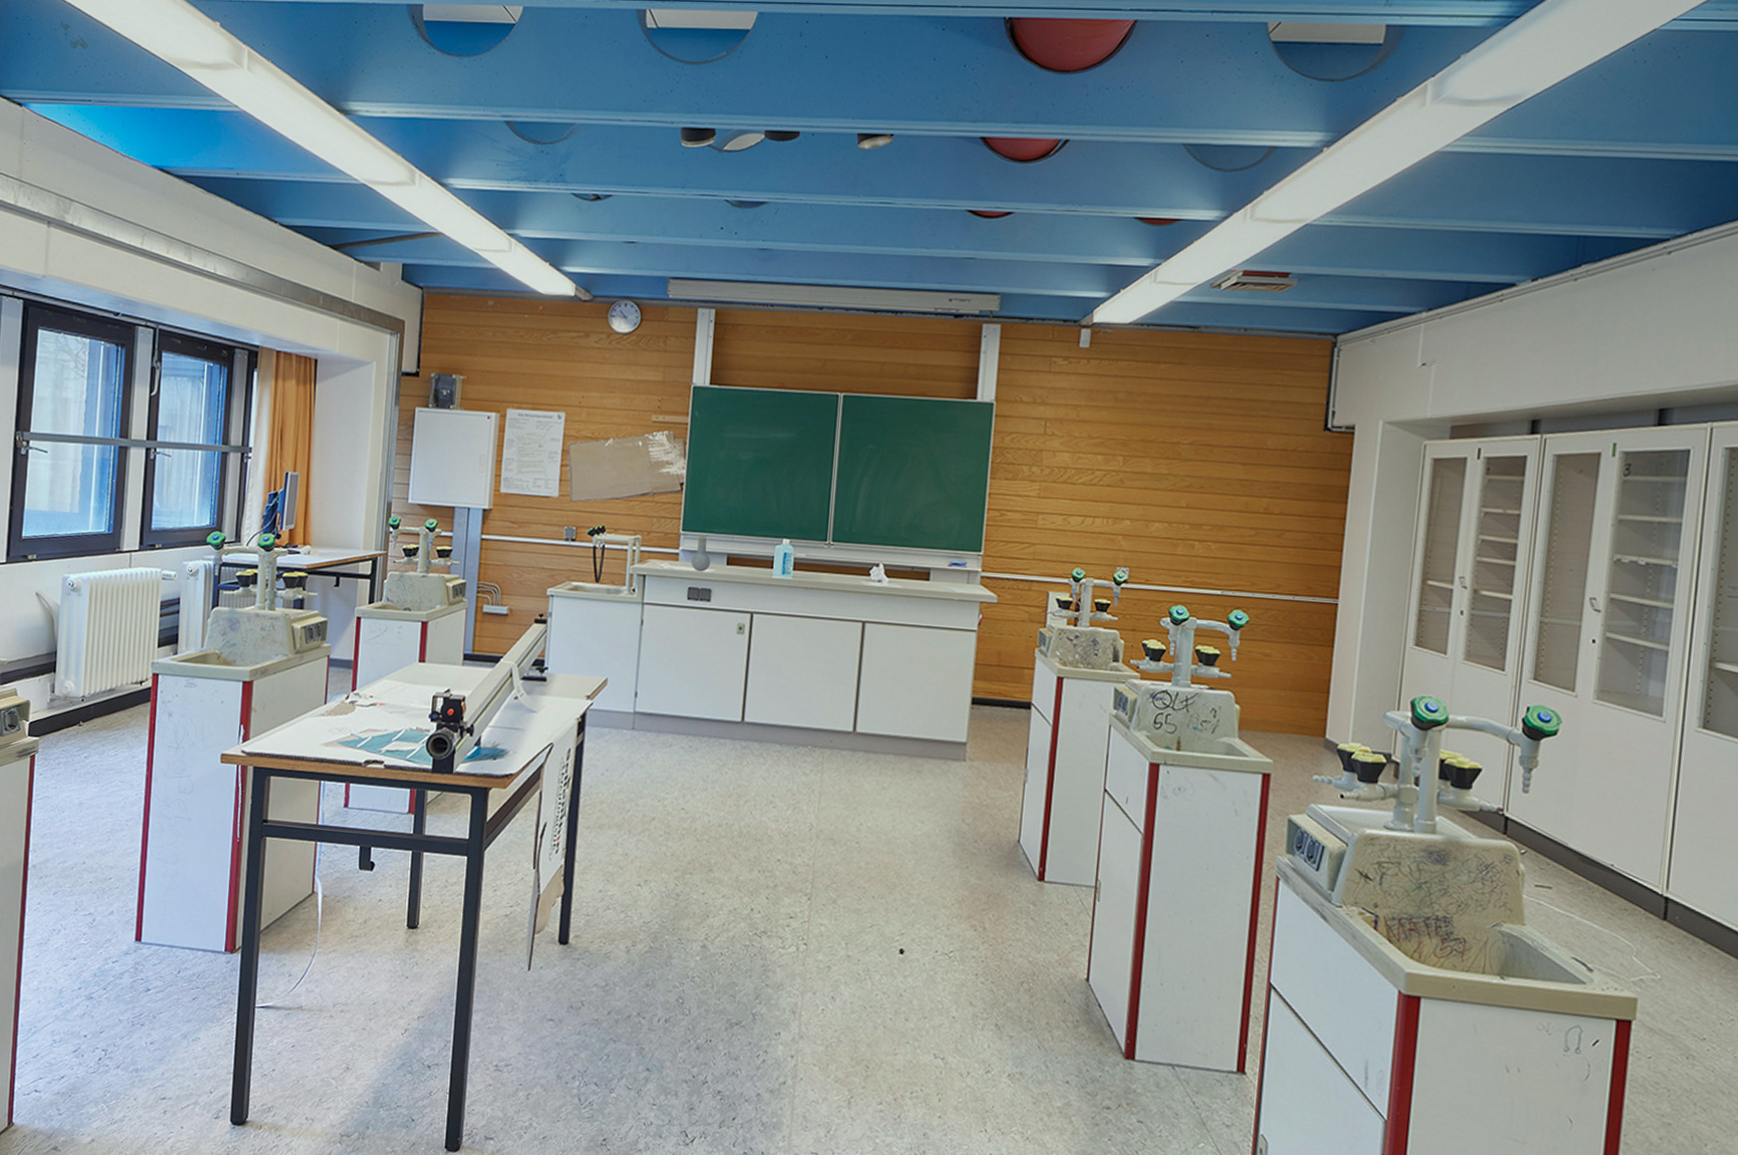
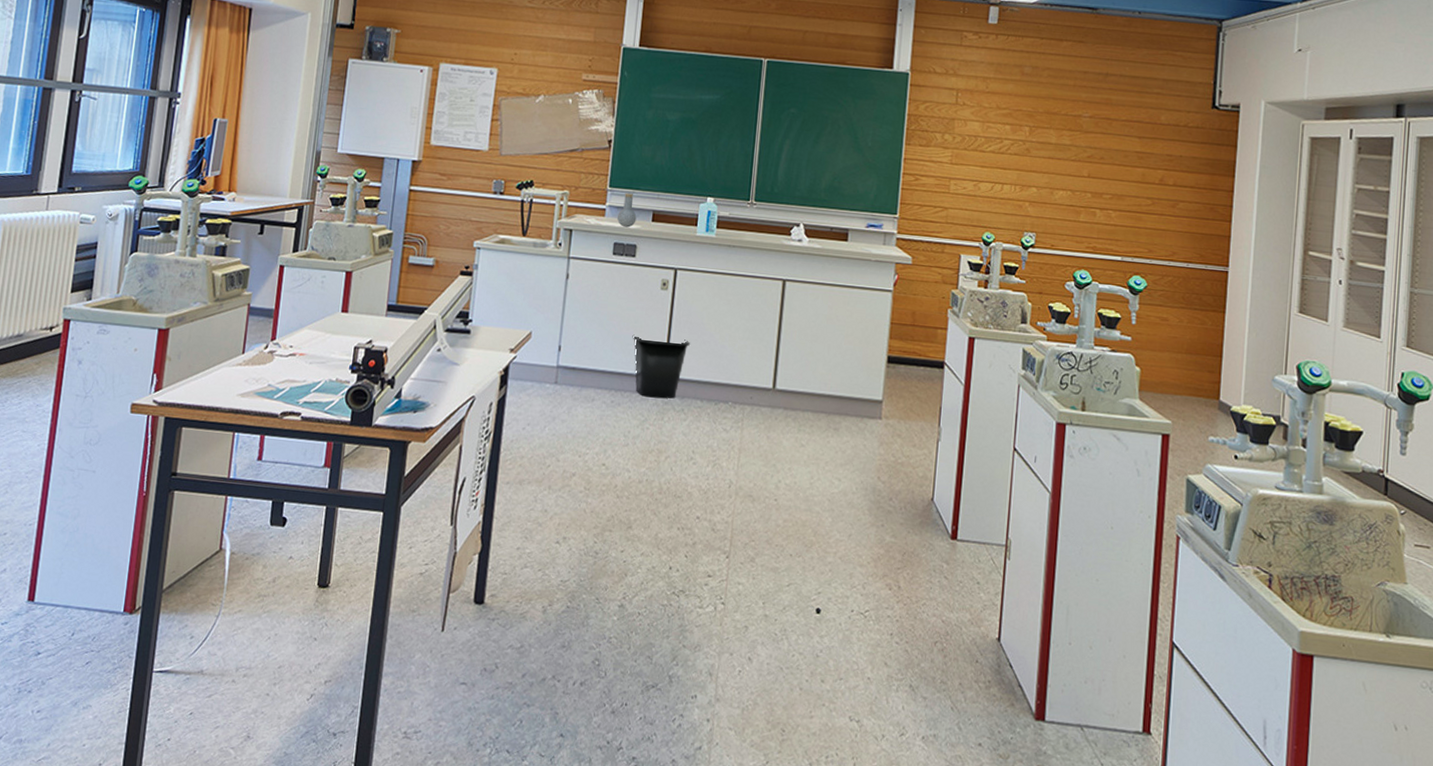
waste bin: none [709,679,768,743] -> present [632,334,690,398]

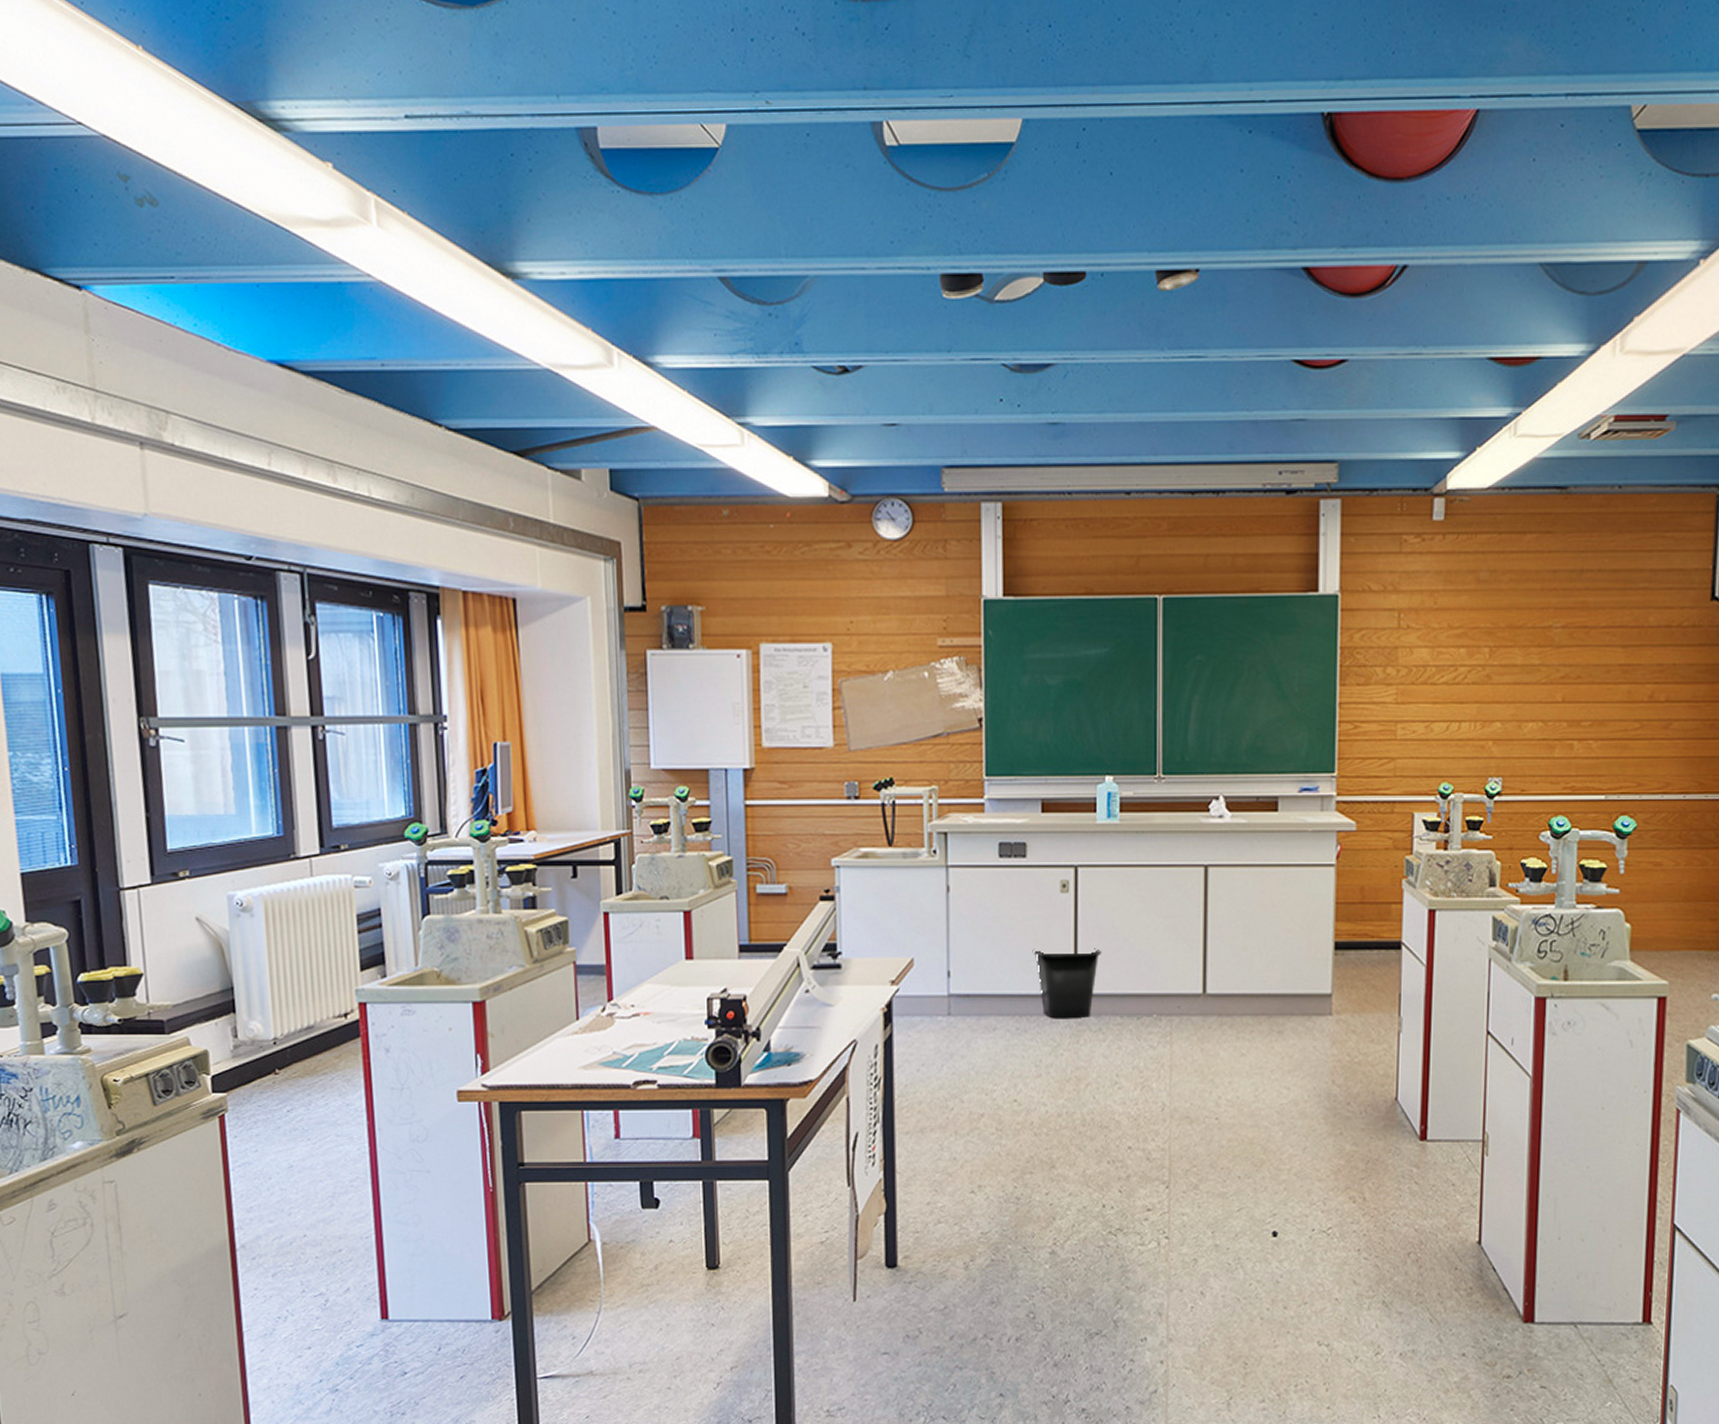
flask: present [617,193,637,228] -> none [1000,781,1023,823]

